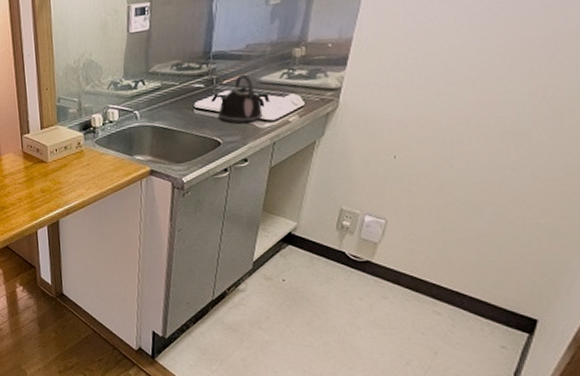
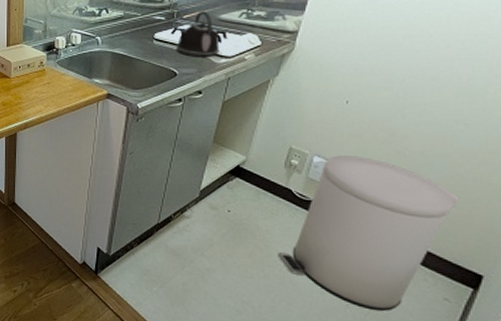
pedal bin: none [335,211,511,365] -> present [277,155,460,311]

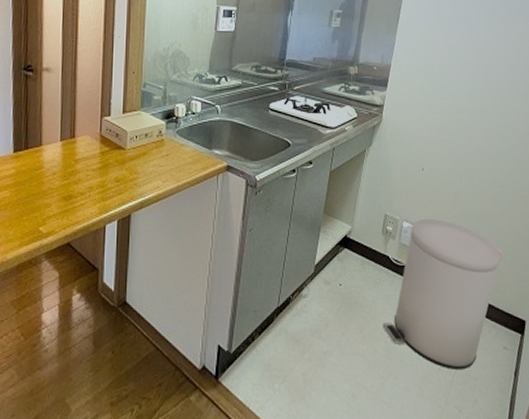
kettle: present [177,11,220,58] -> none [289,83,325,129]

